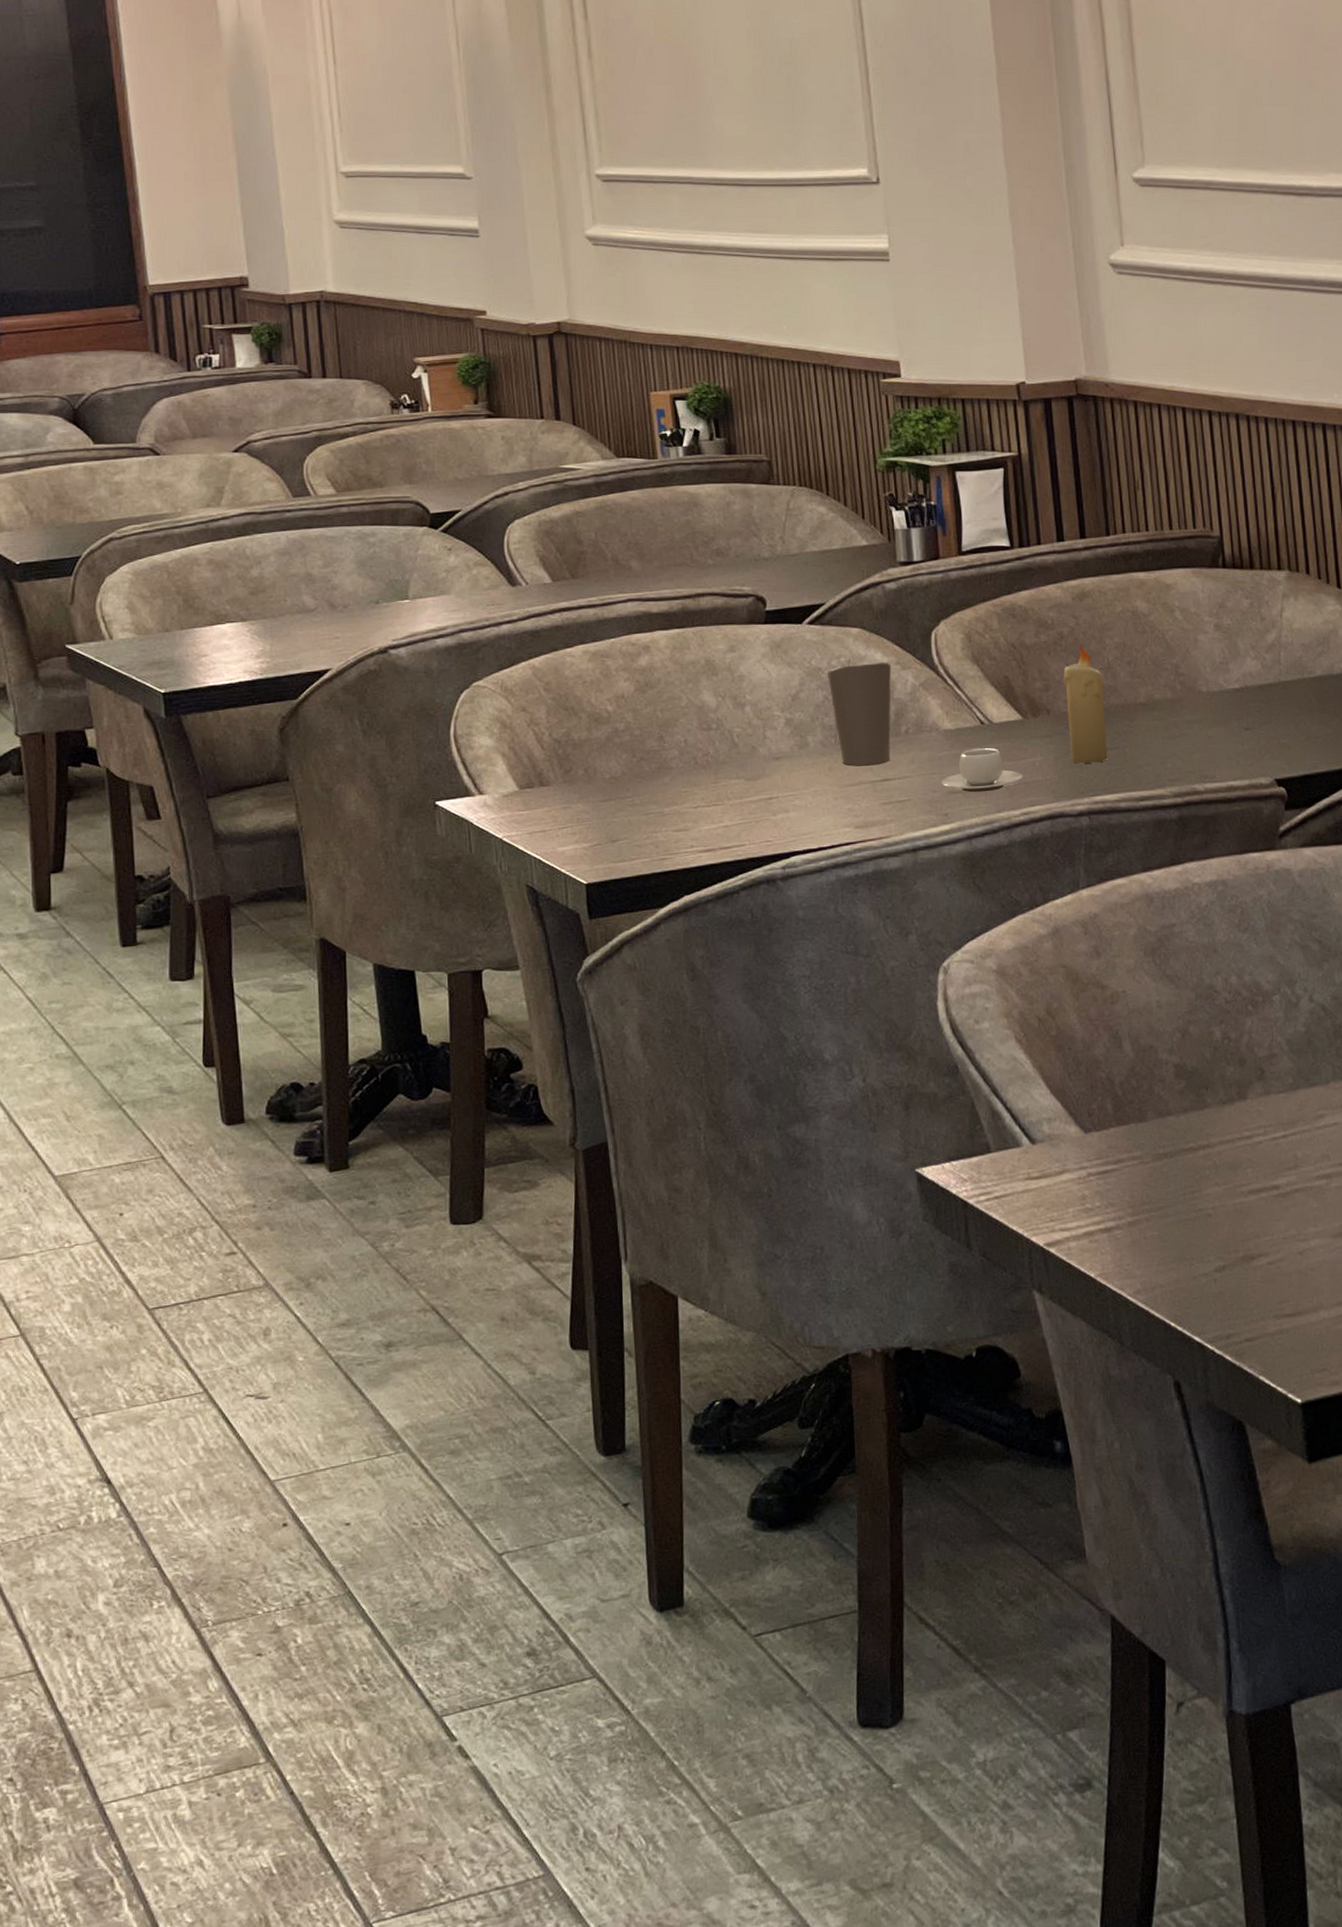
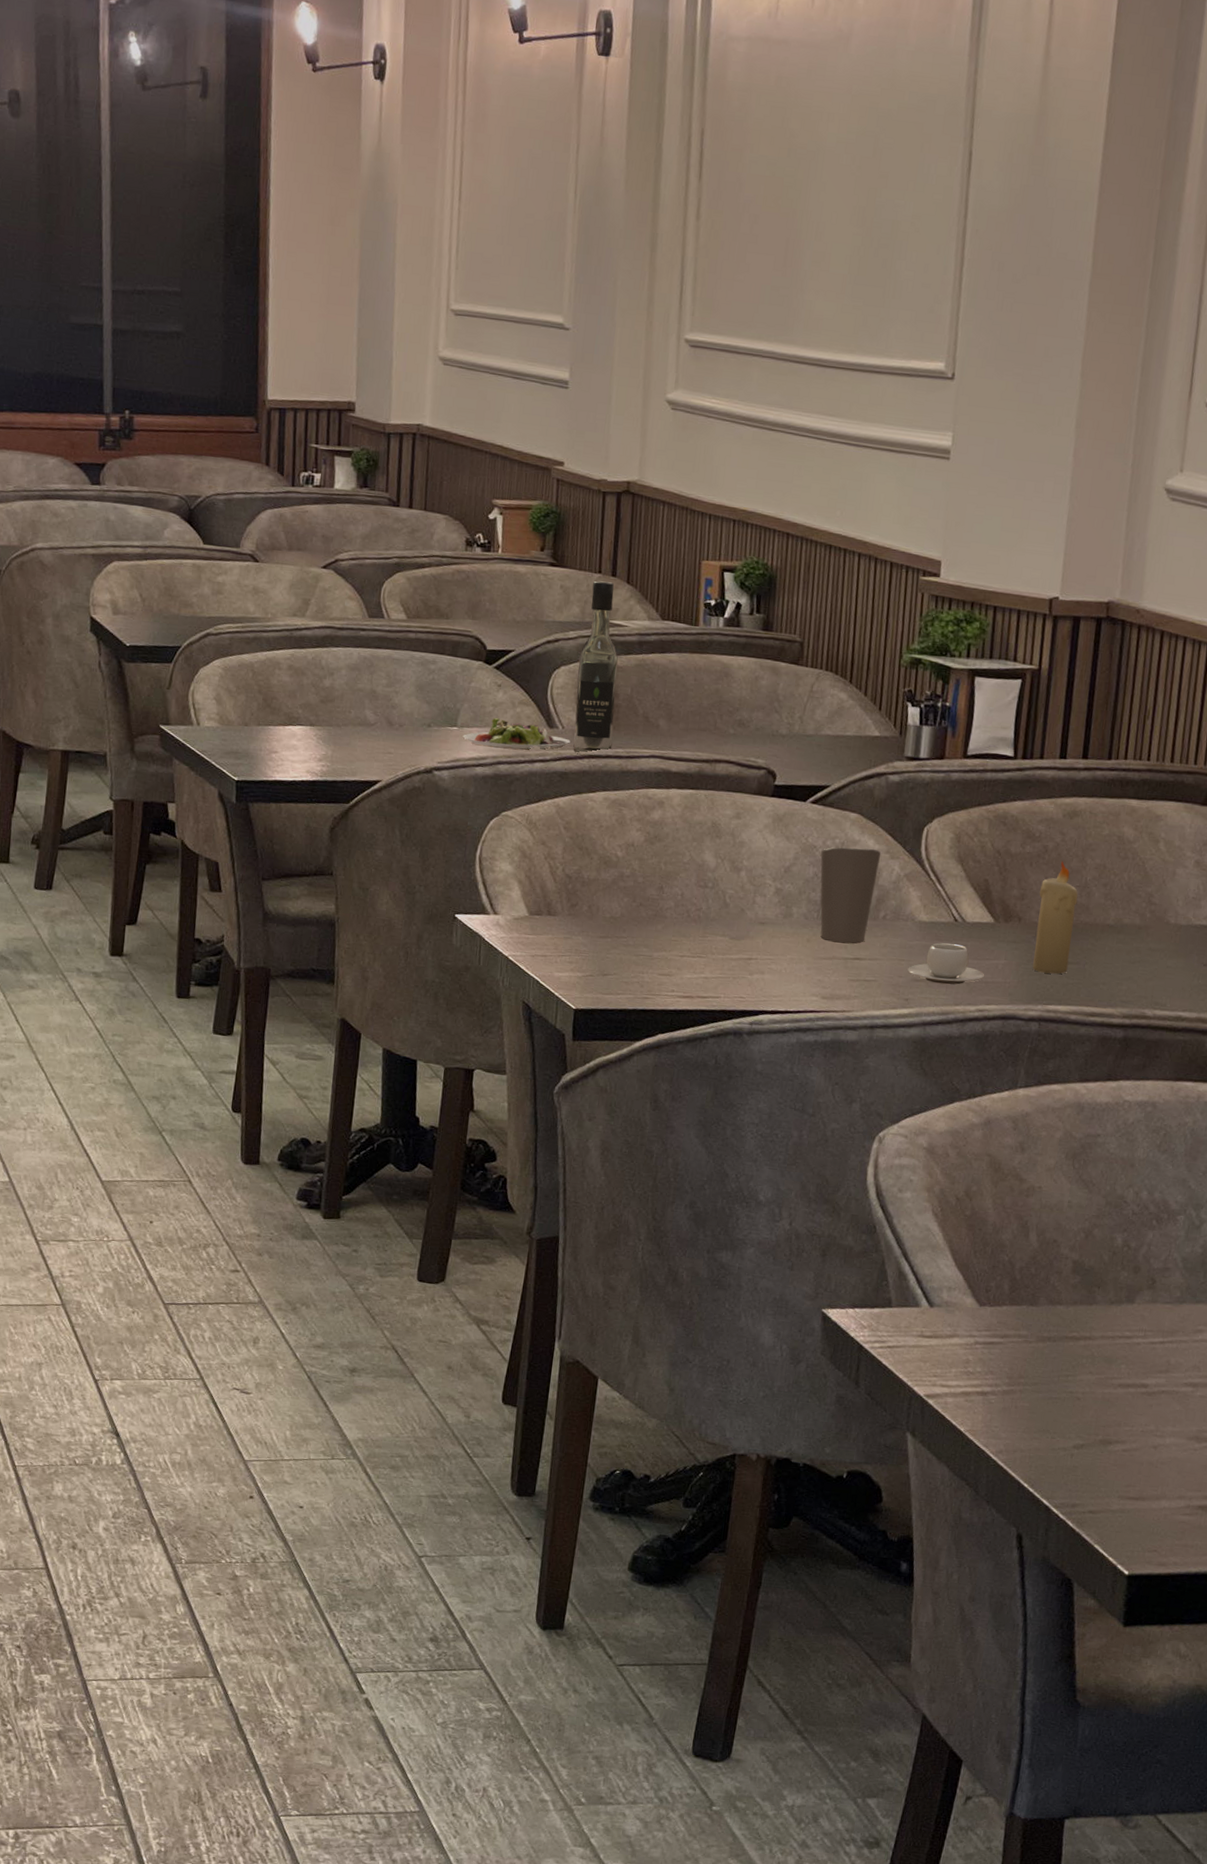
salad plate: none [416,583,537,616] -> present [462,717,570,750]
bottle: none [533,426,584,610] -> present [573,581,618,755]

